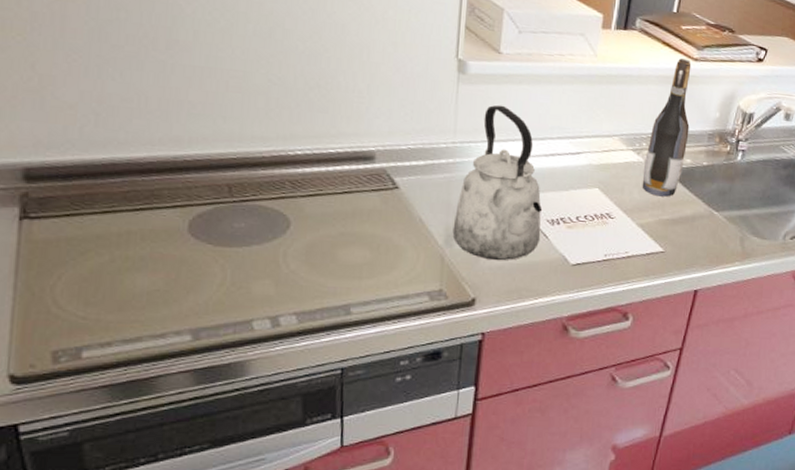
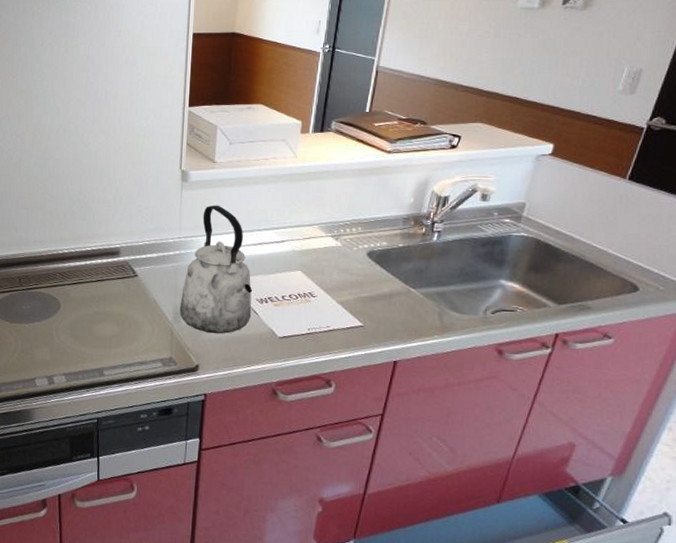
wine bottle: present [642,58,692,197] -> none [341,152,385,277]

